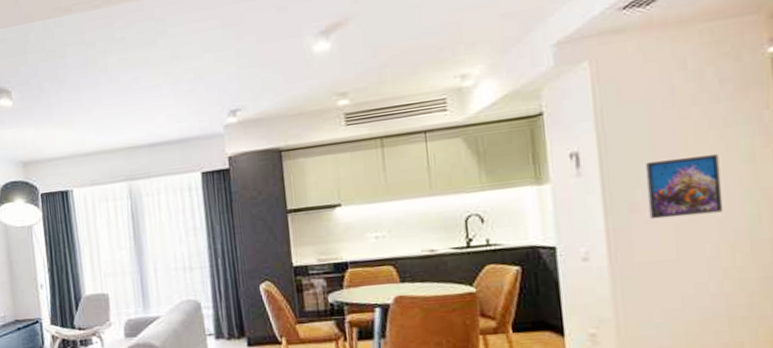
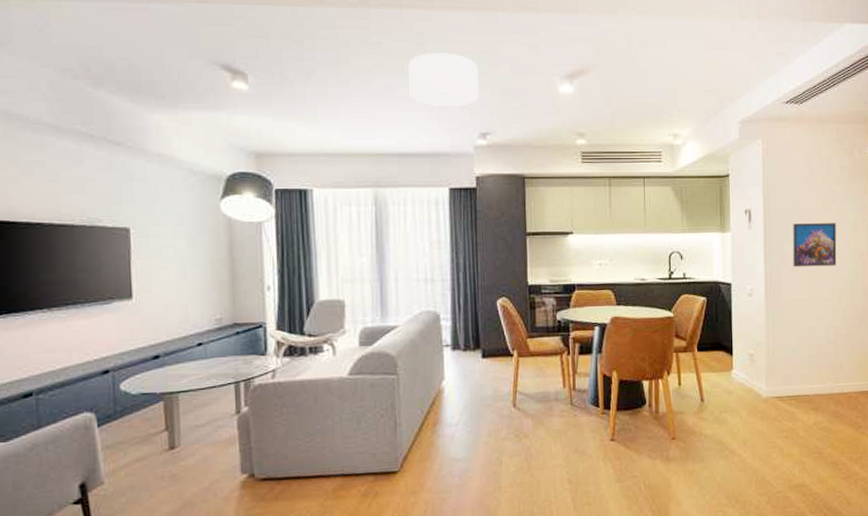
ceiling light: none [152,33,225,91] -> present [408,52,479,106]

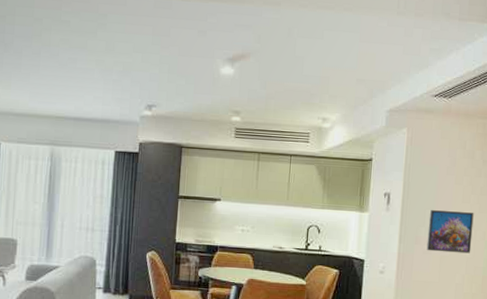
ceiling light: present [408,52,479,106] -> none [89,32,151,80]

